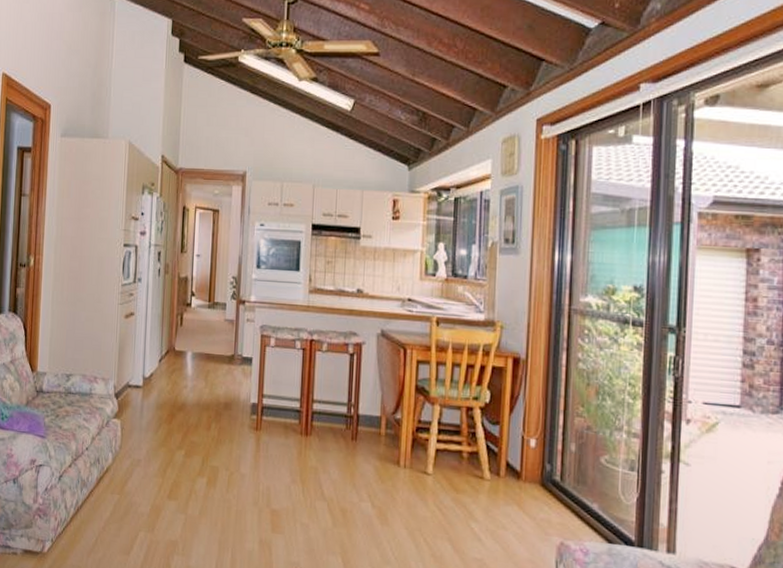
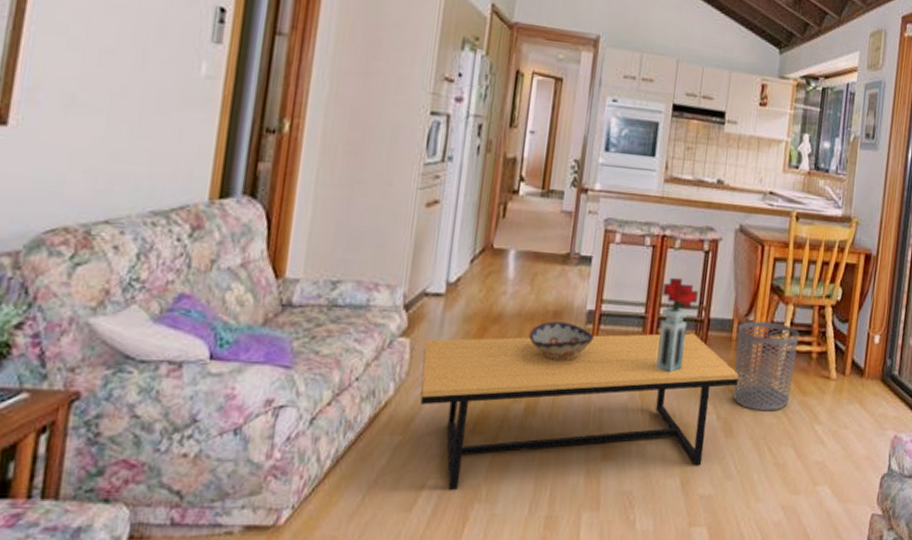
coffee table: none [130,421,390,548] -> present [420,333,739,491]
decorative bowl: none [206,411,258,444] -> present [528,321,593,360]
potted flower: none [313,377,347,462] -> present [656,277,698,374]
waste bin: none [385,419,448,505] -> present [733,321,800,411]

